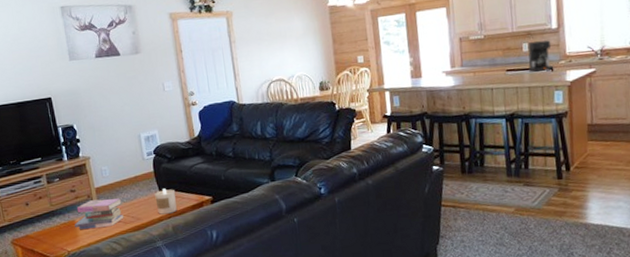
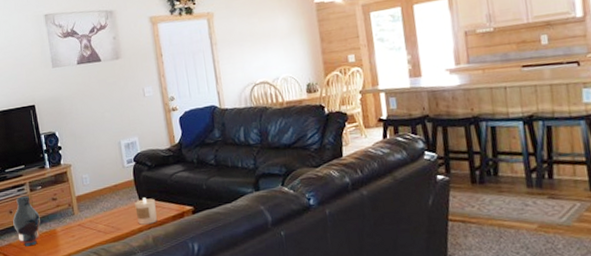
vase: none [29,187,59,238] -> present [13,195,41,247]
books: present [75,198,124,229] -> none [56,207,104,239]
coffee maker: present [528,40,554,72] -> none [547,30,581,68]

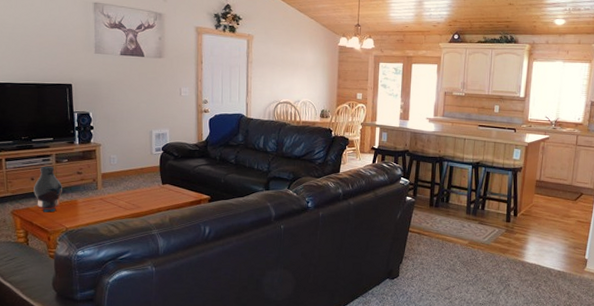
candle: present [135,197,158,225] -> none [157,183,177,206]

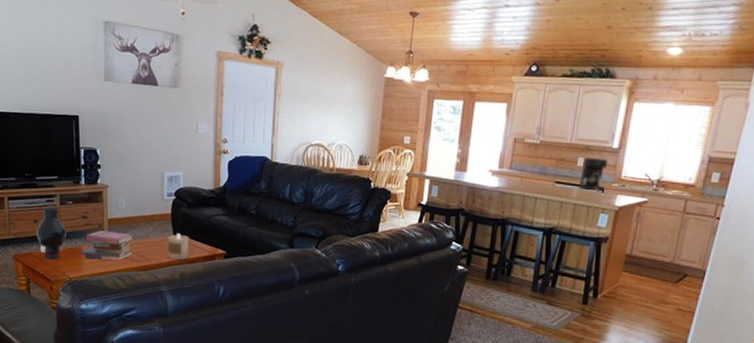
books: none [76,184,125,211] -> present [81,230,133,262]
candle: none [157,183,177,206] -> present [167,233,190,260]
coffee maker: none [497,106,518,132] -> present [579,158,609,192]

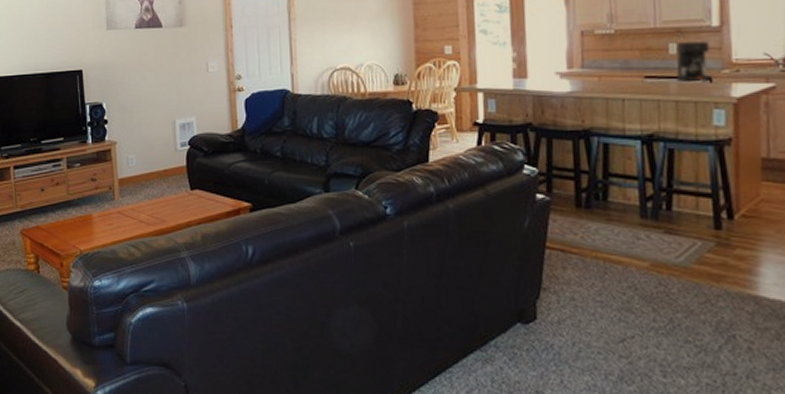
vase: present [36,207,66,260] -> none [44,172,75,231]
books: present [81,230,133,262] -> none [91,193,147,227]
candle: present [167,233,190,260] -> none [185,188,210,219]

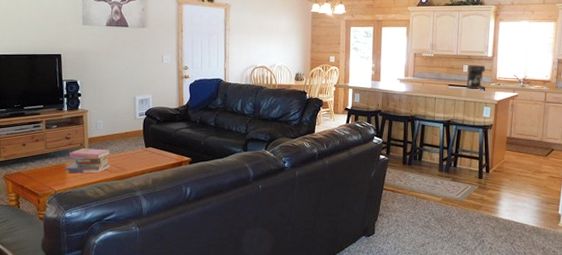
books: none [91,193,147,227] -> present [65,148,111,174]

